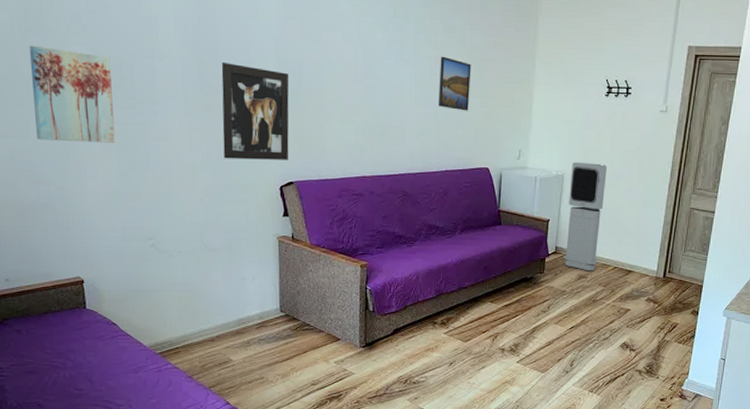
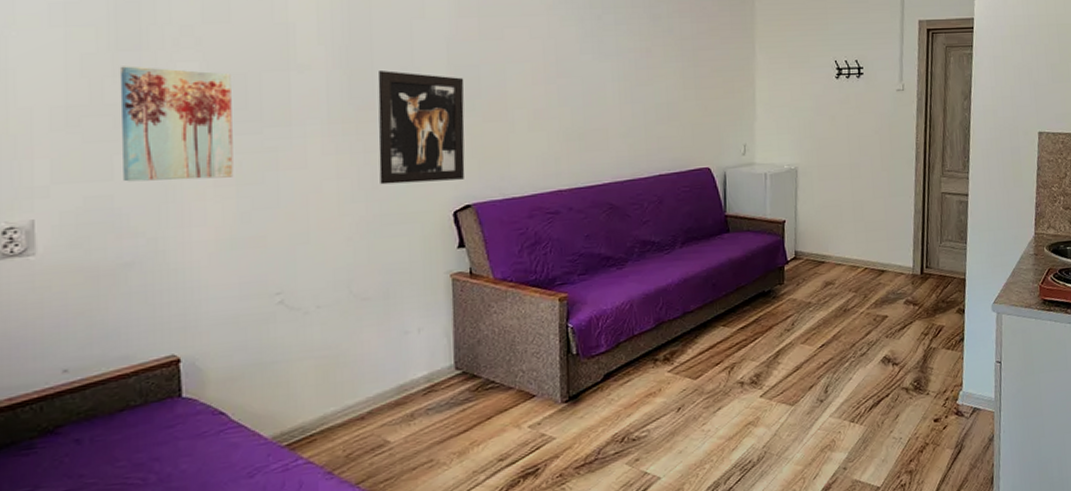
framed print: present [438,56,471,111] -> none [645,47,683,106]
air purifier: present [563,162,607,271] -> none [805,152,846,276]

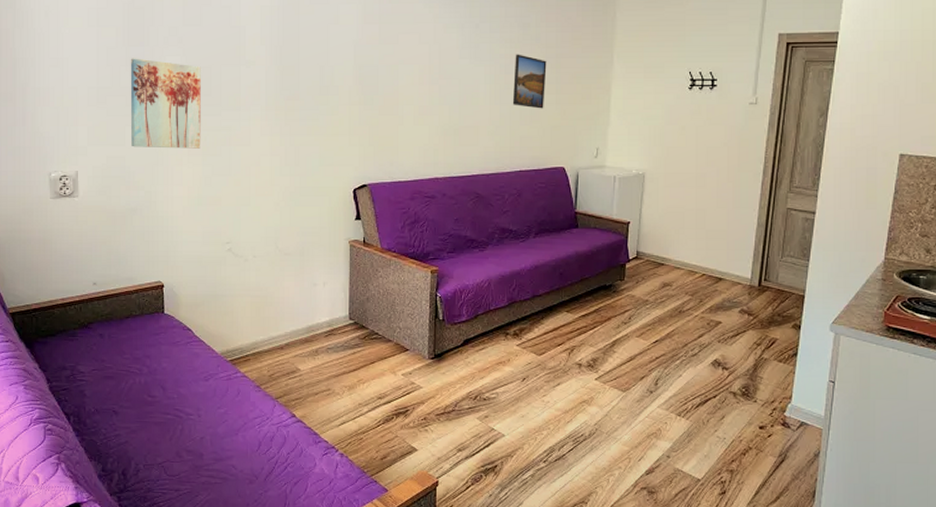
wall art: present [377,70,465,185] -> none [301,68,366,163]
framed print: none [645,47,683,106] -> present [512,54,547,109]

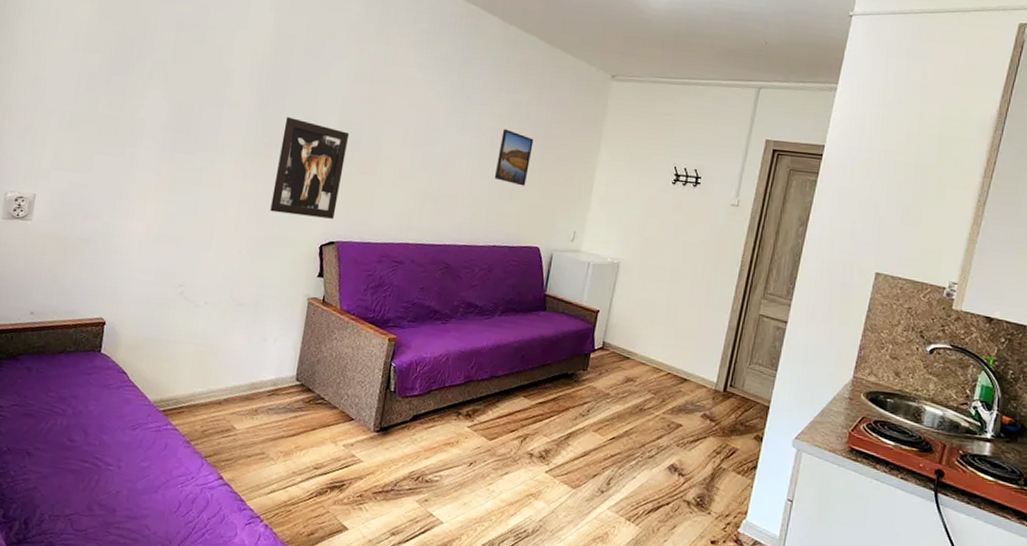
wall art: present [130,58,201,149] -> none [97,86,183,186]
wall art: none [301,68,366,163] -> present [270,117,350,219]

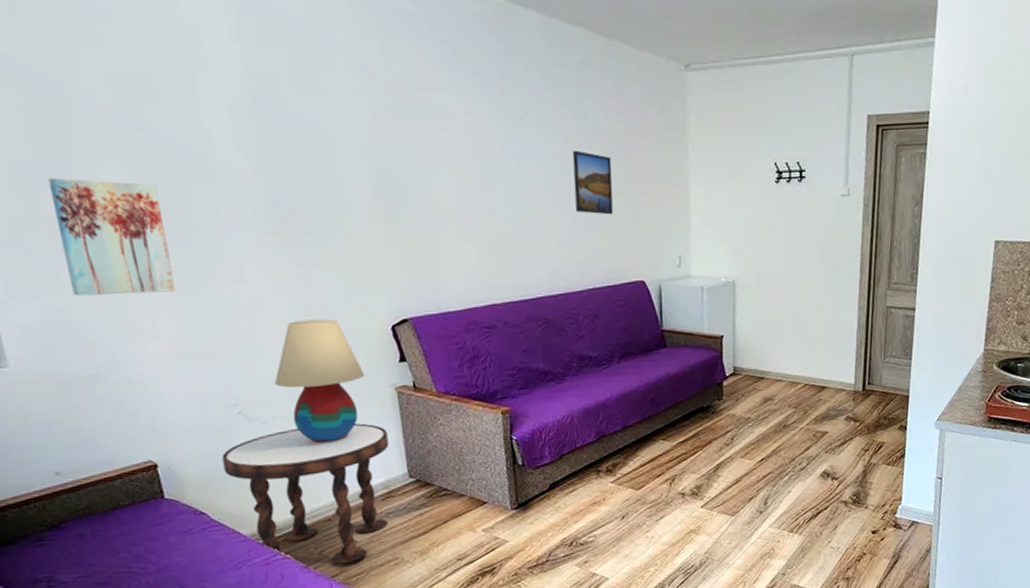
wall art: none [97,86,183,186] -> present [47,177,176,296]
side table: none [153,315,290,448] -> present [221,423,389,564]
table lamp: none [216,226,288,335] -> present [274,319,365,444]
wall art: present [270,117,350,219] -> none [300,179,399,299]

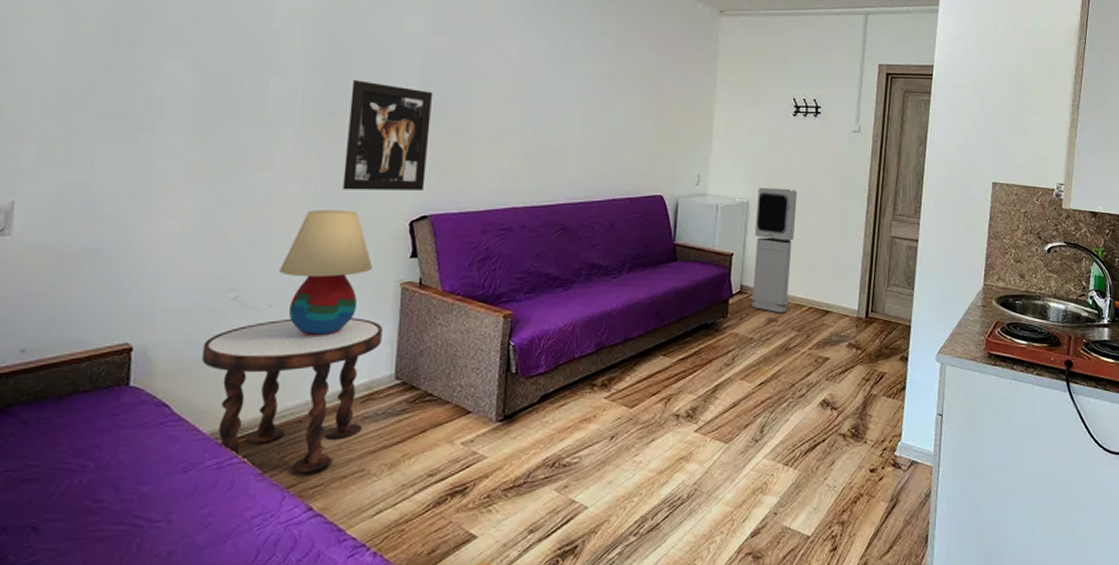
wall art: present [47,177,176,296] -> none [102,60,215,173]
wall art: none [300,179,399,299] -> present [343,80,433,190]
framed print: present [572,150,614,215] -> none [606,74,645,133]
air purifier: none [743,263,786,392] -> present [750,187,797,313]

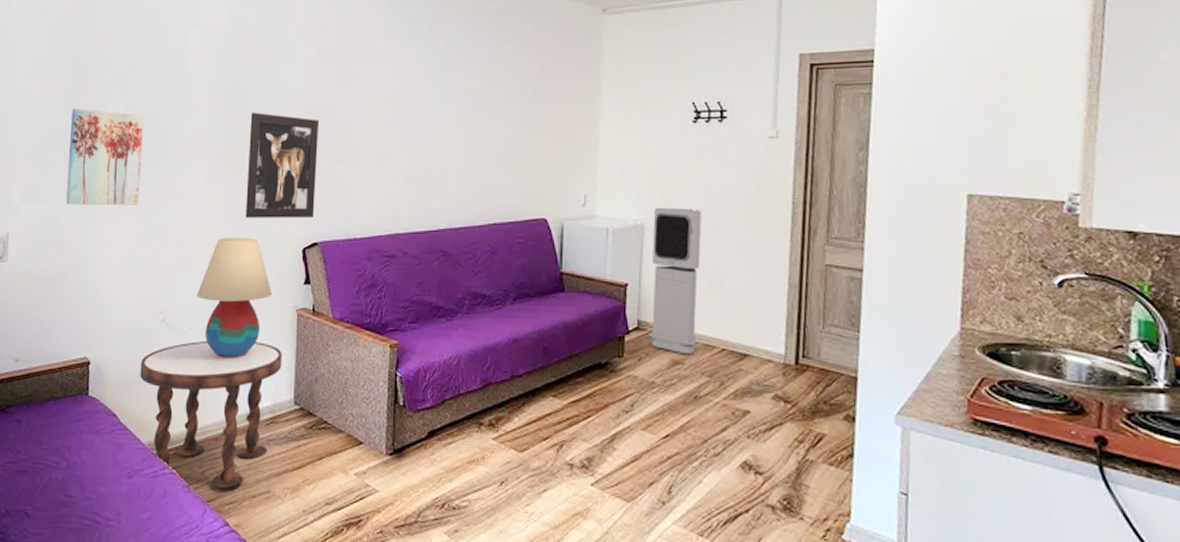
wall art: none [102,60,215,173] -> present [66,108,144,206]

